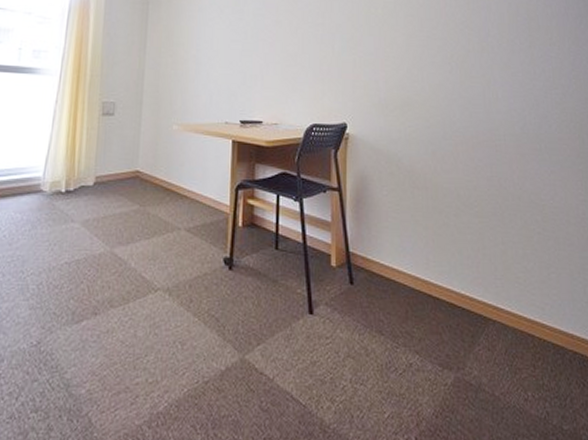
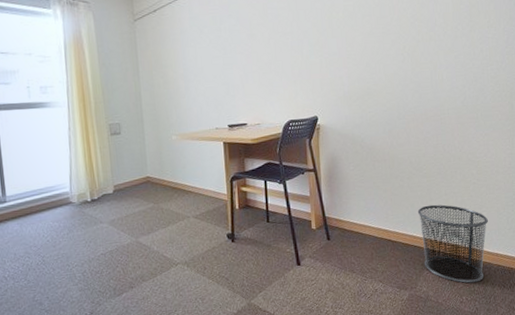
waste bin: none [466,254,560,373] -> present [417,204,489,284]

